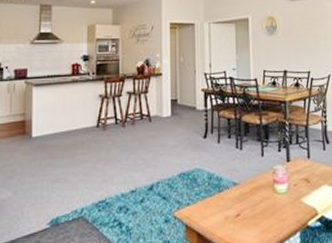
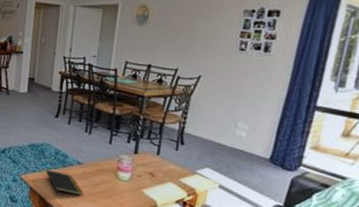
notepad: none [200,199,244,229] -> present [45,169,84,196]

